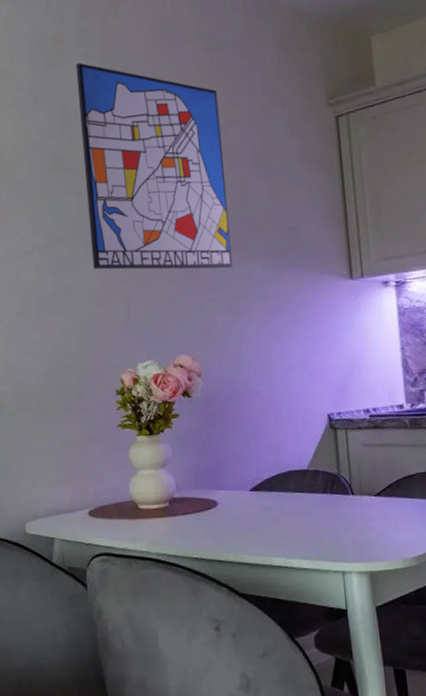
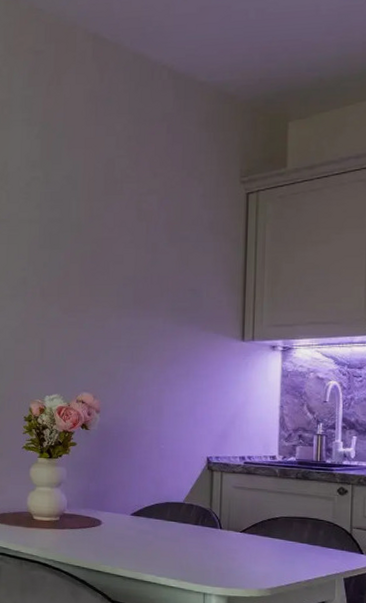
wall art: present [76,63,233,270] -> none [15,127,142,321]

